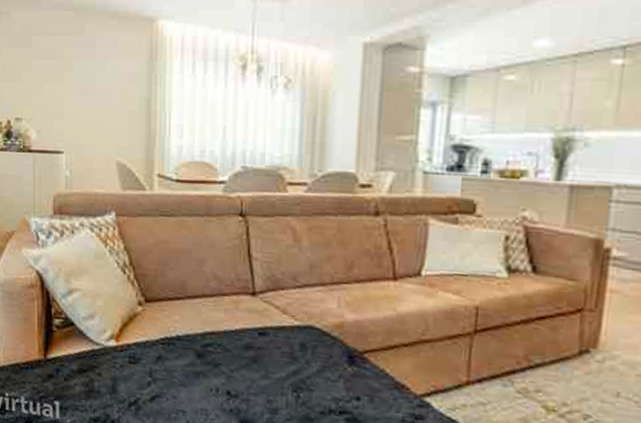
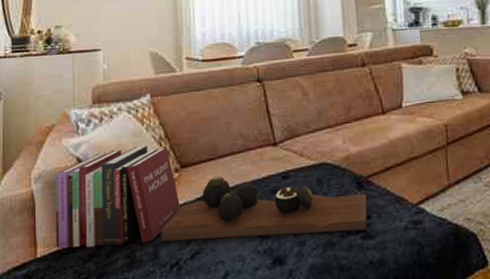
books: none [14,269,143,375] -> present [55,145,181,249]
decorative tray: none [120,318,358,413] -> present [161,176,368,241]

